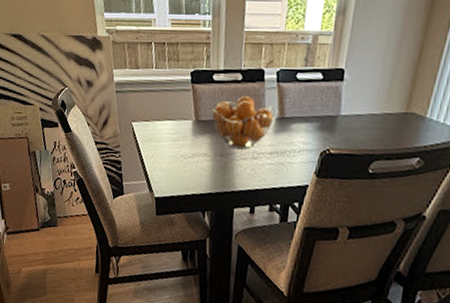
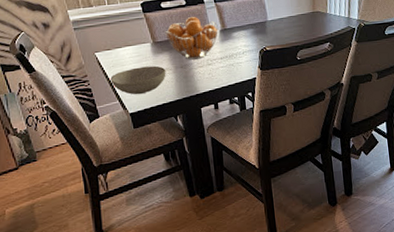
bowl: none [142,146,203,179] -> present [110,65,166,95]

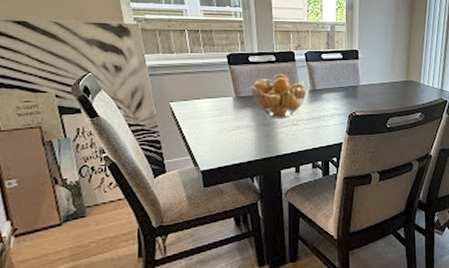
bowl: present [110,65,166,95] -> none [184,121,247,151]

